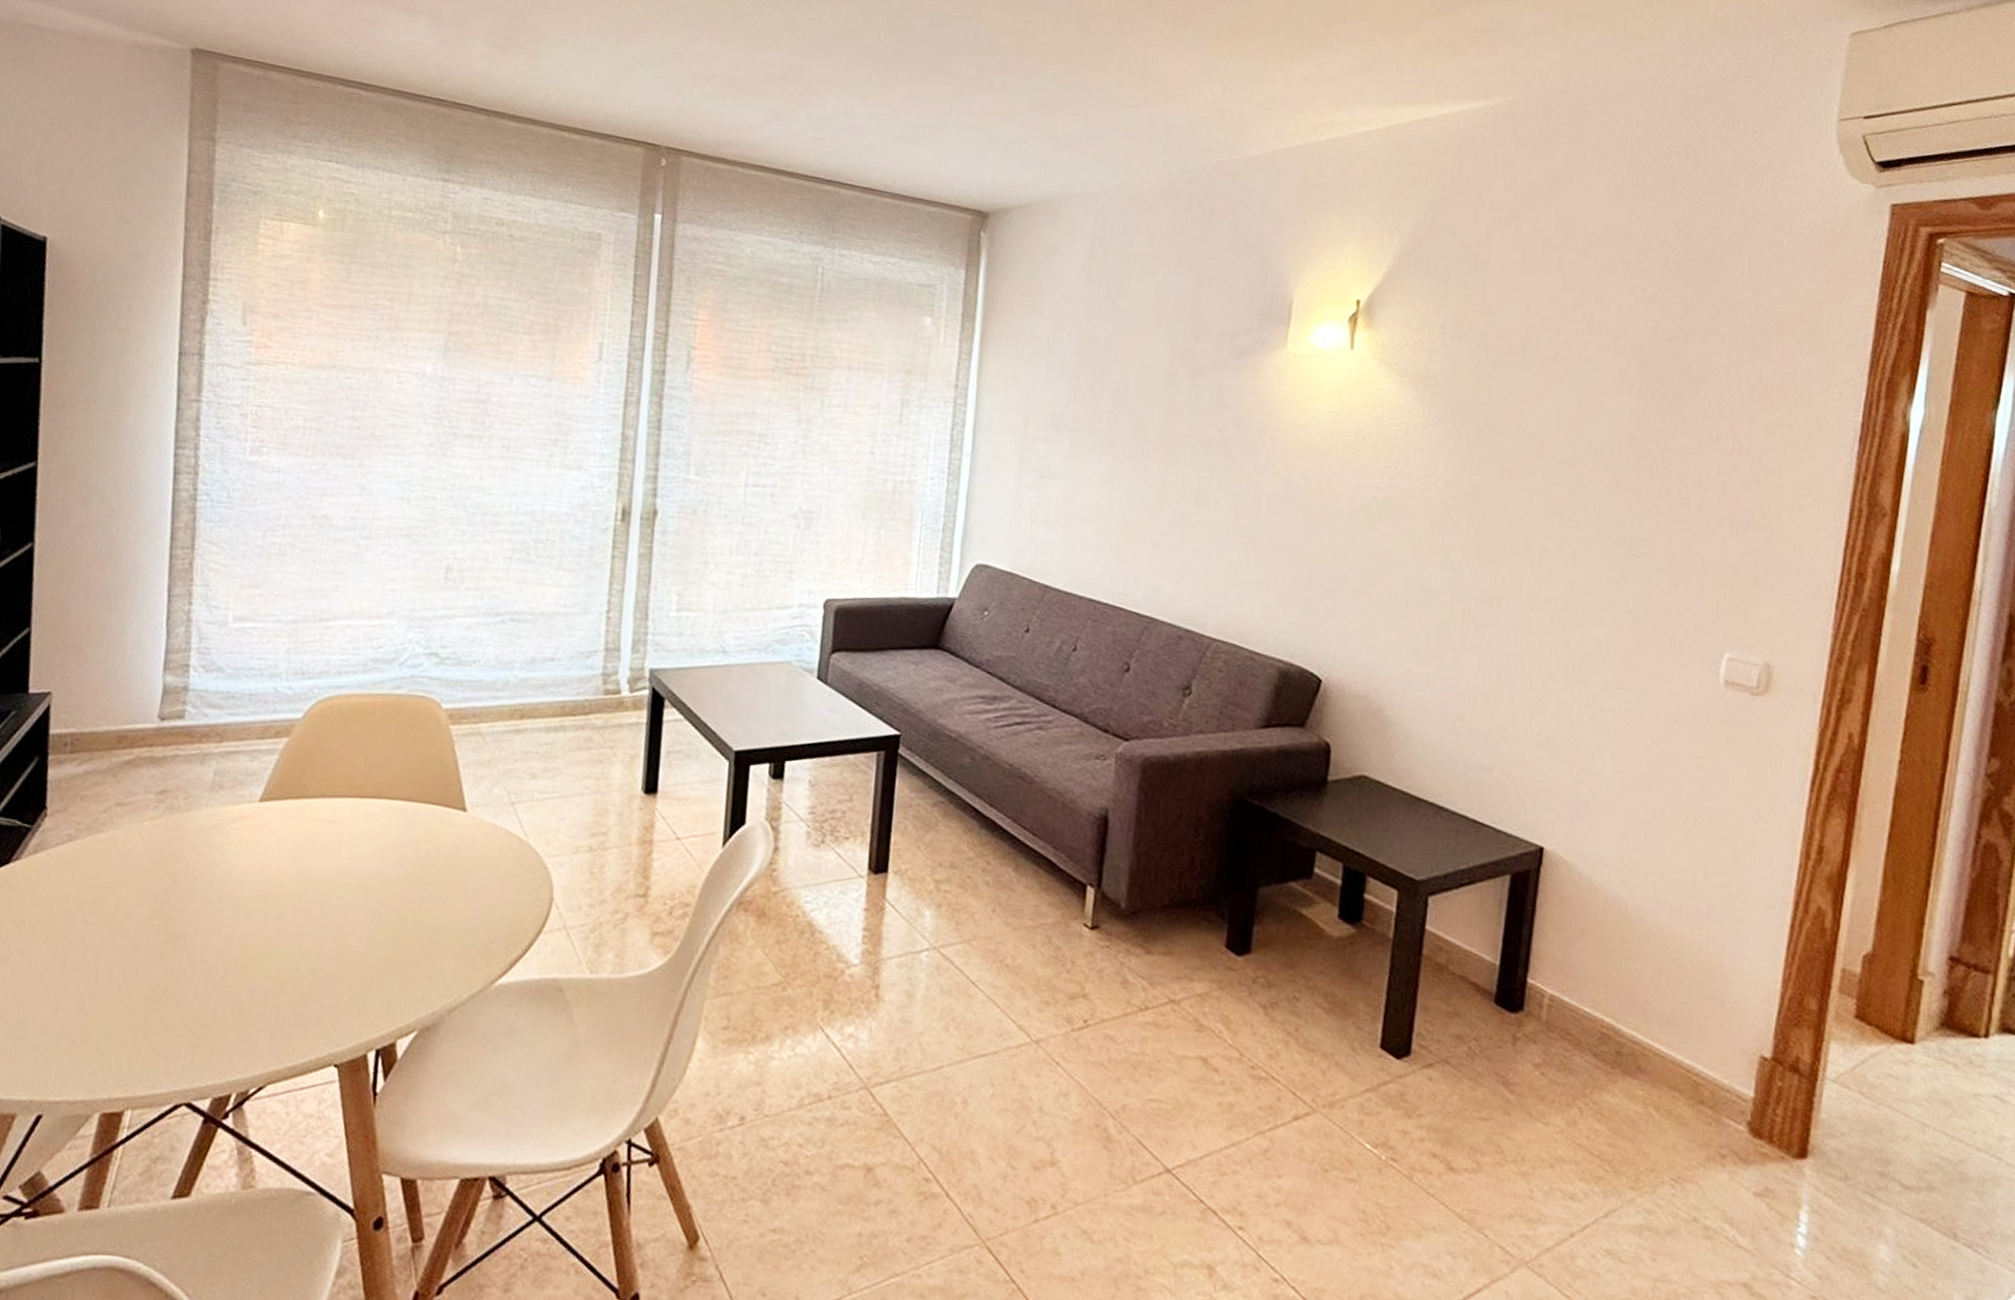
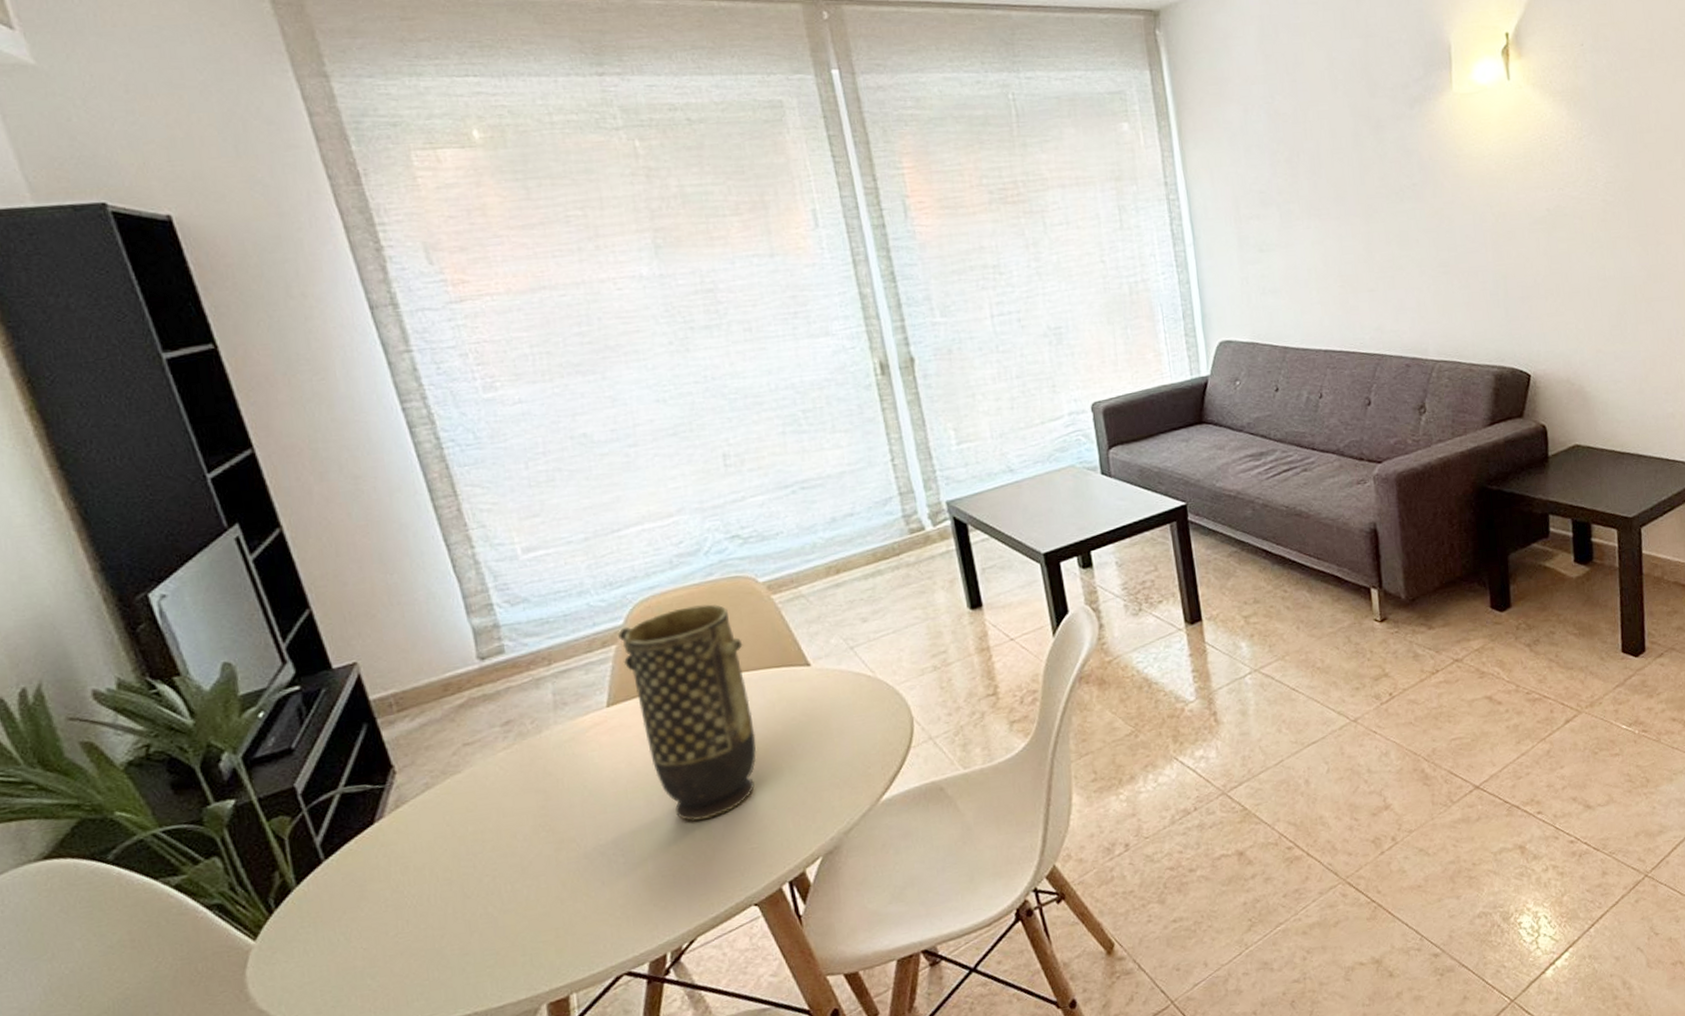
vase: none [282,715,408,953] -> present [618,604,757,821]

